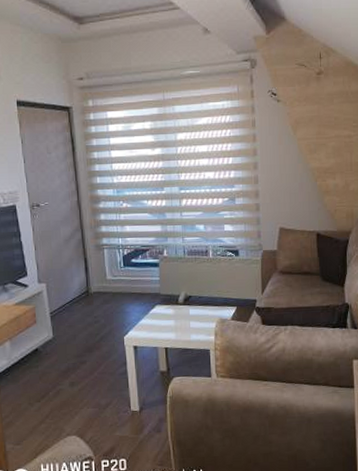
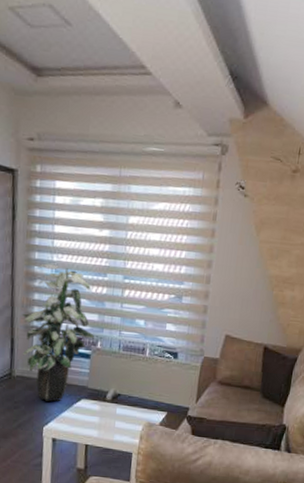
indoor plant: none [91,186,161,312] -> present [22,263,95,402]

